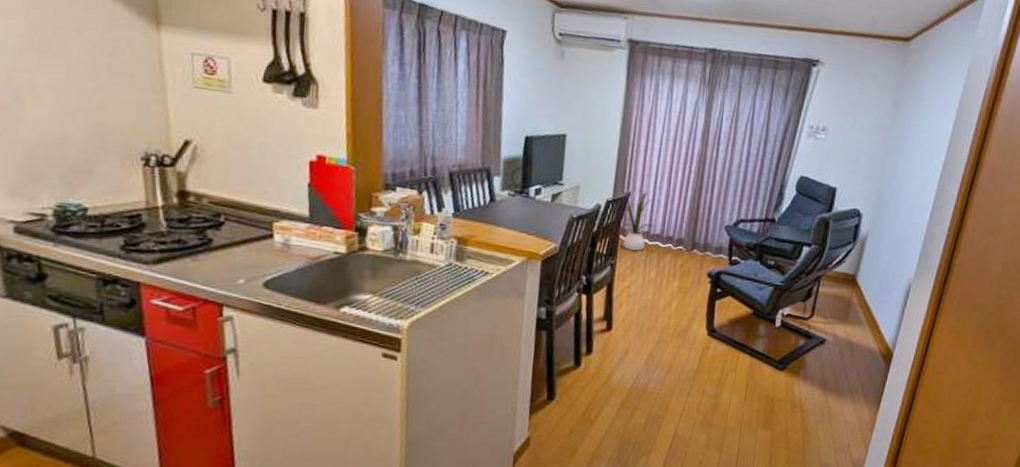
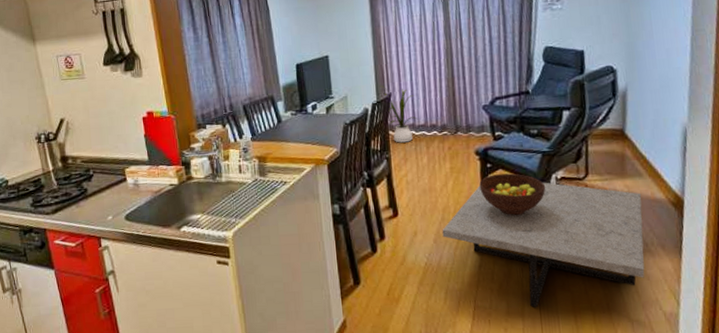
coffee table: none [655,302,858,444] -> present [442,176,645,308]
fruit bowl: none [704,301,771,347] -> present [479,173,546,215]

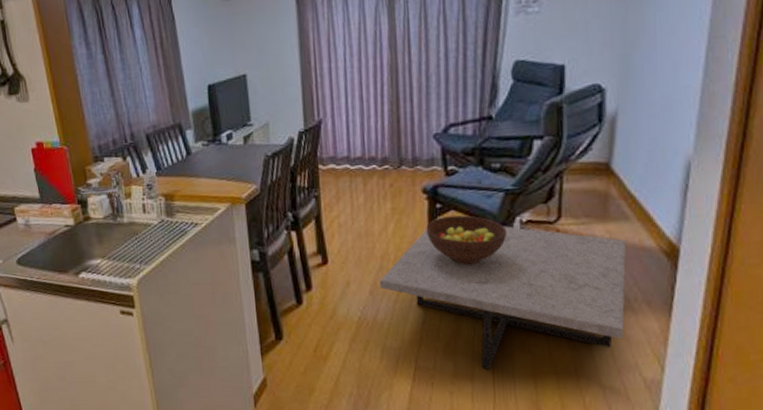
house plant: present [380,86,418,143] -> none [308,110,354,179]

